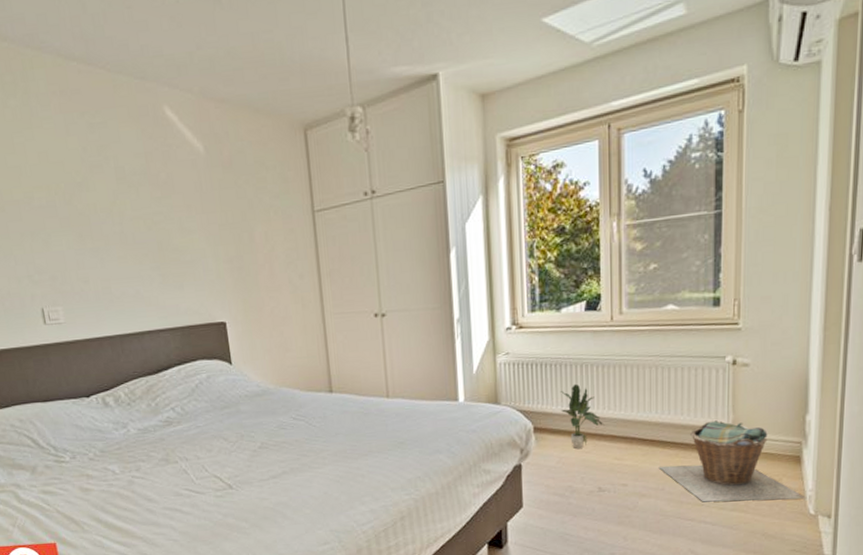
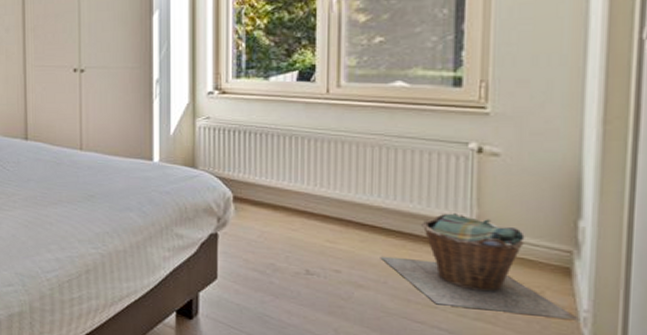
potted plant: present [560,383,605,450] -> none [264,155,315,226]

